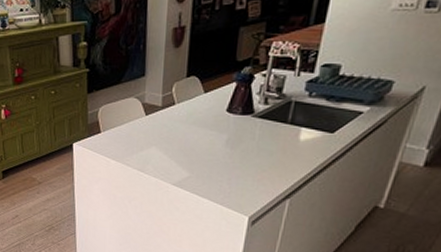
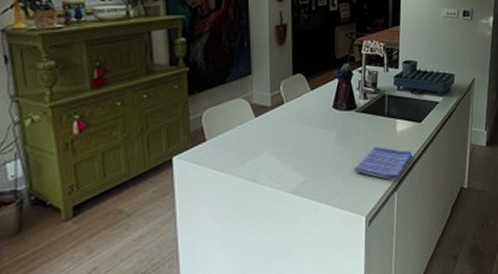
dish towel: none [242,154,317,189] -> present [353,147,413,181]

